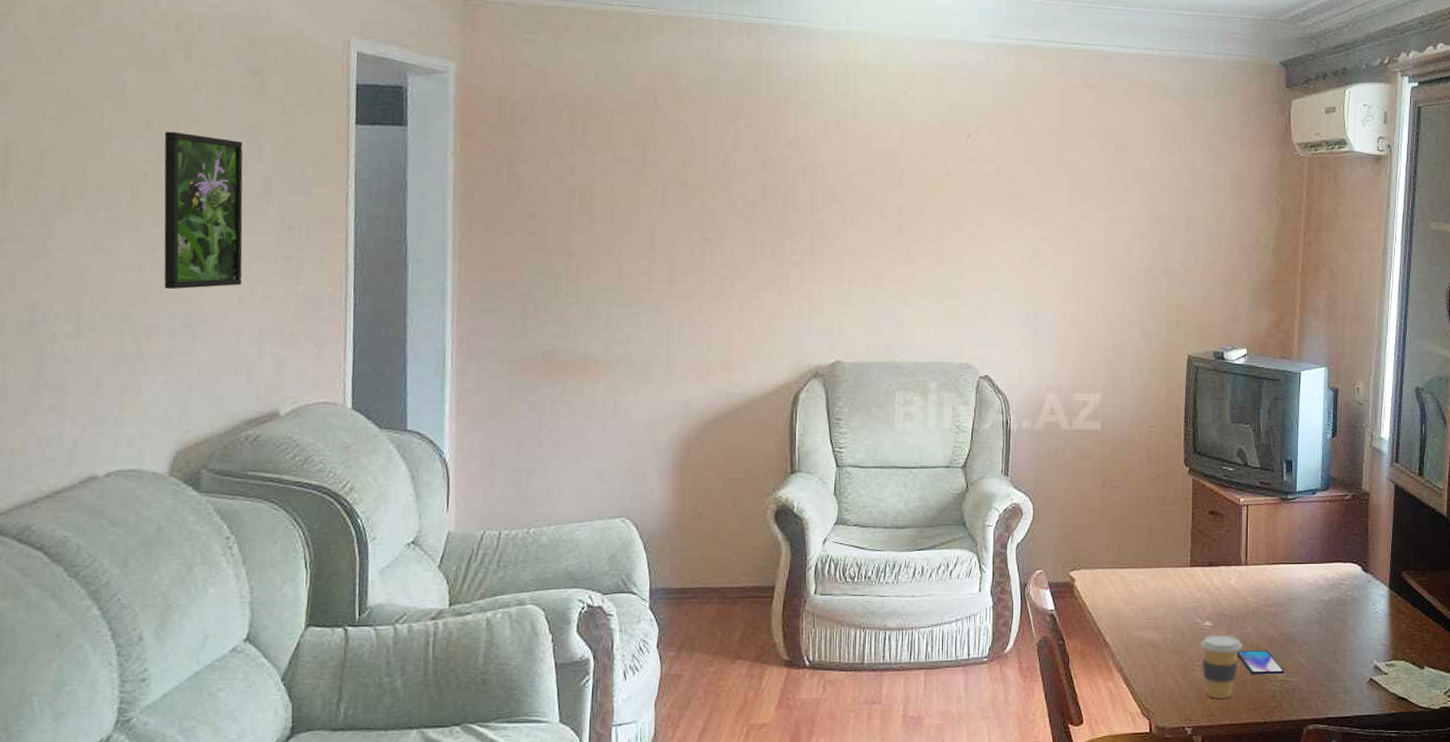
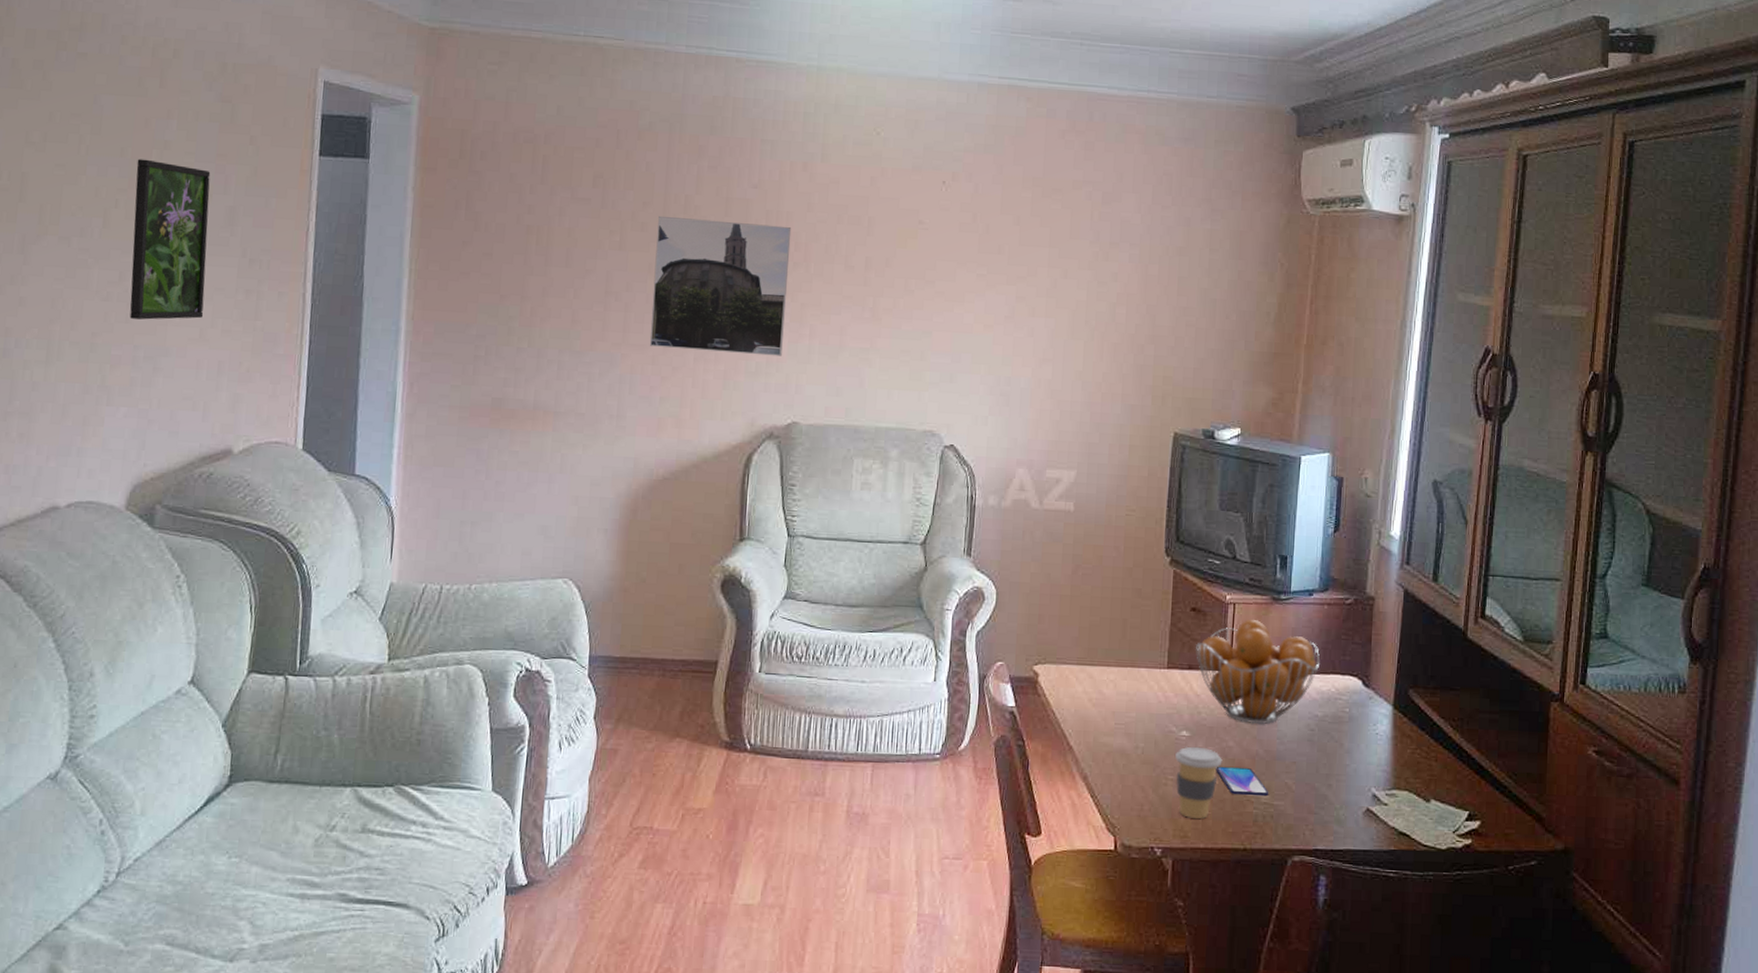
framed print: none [695,173,828,301] -> present [649,215,792,356]
fruit basket: none [1215,519,1325,612] -> present [1196,620,1321,724]

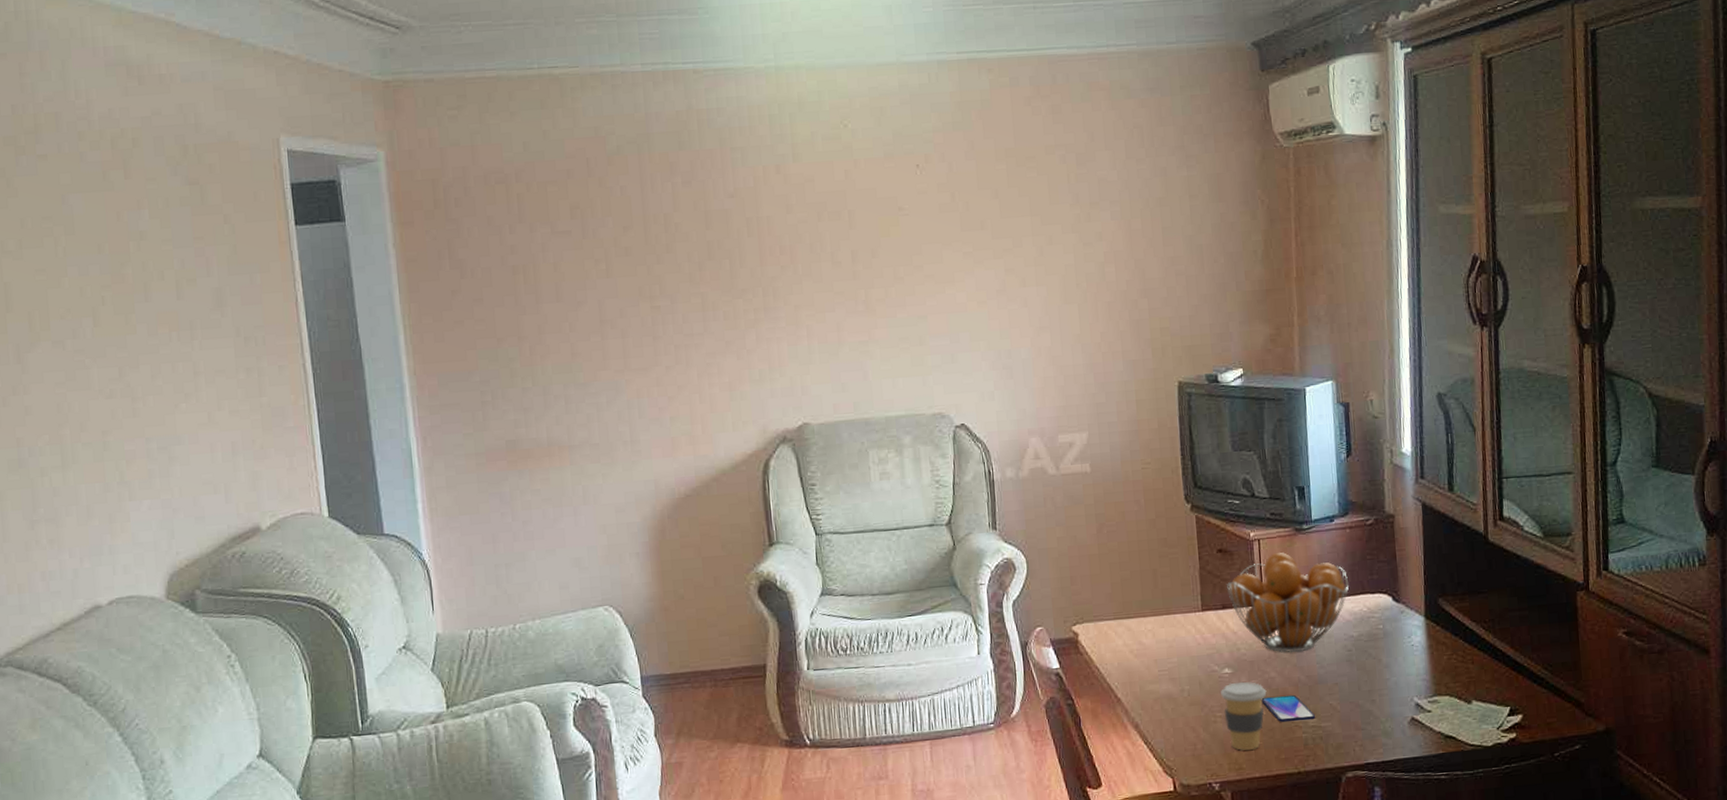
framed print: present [129,159,211,320] -> none [116,252,209,413]
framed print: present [649,215,792,356] -> none [641,231,783,368]

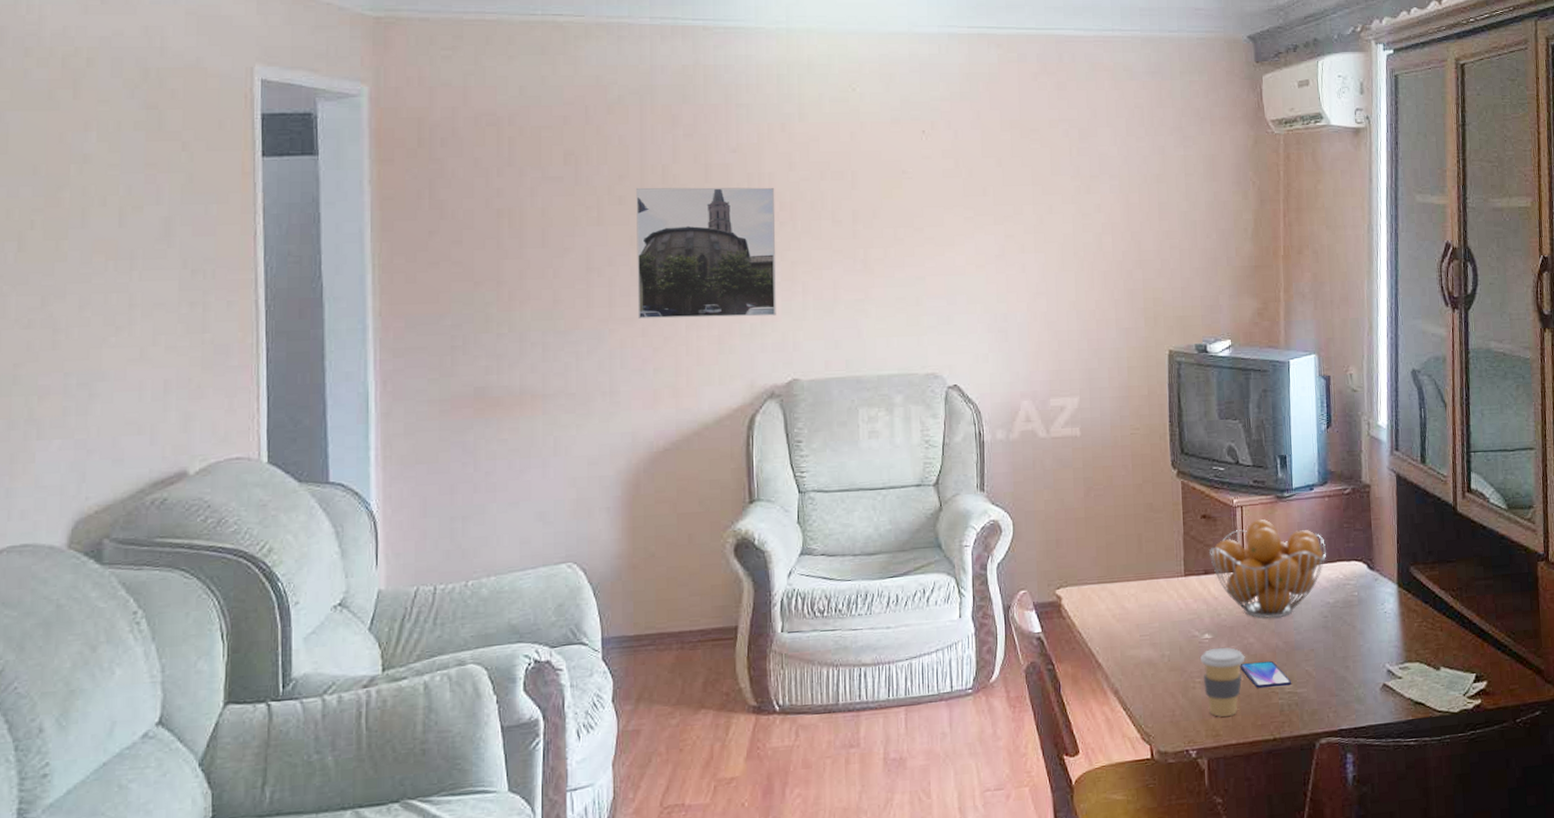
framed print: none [641,231,783,368] -> present [636,187,776,319]

